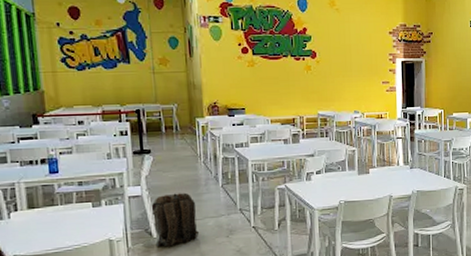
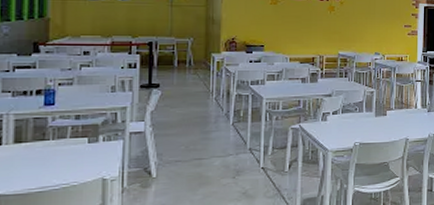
backpack: present [151,192,200,247] -> none [153,130,204,188]

